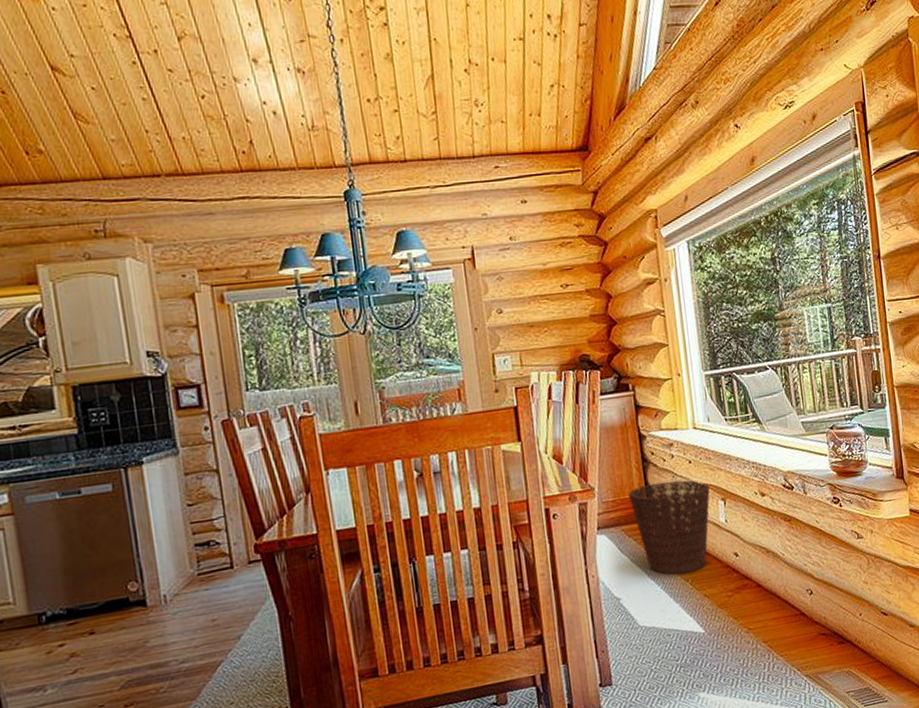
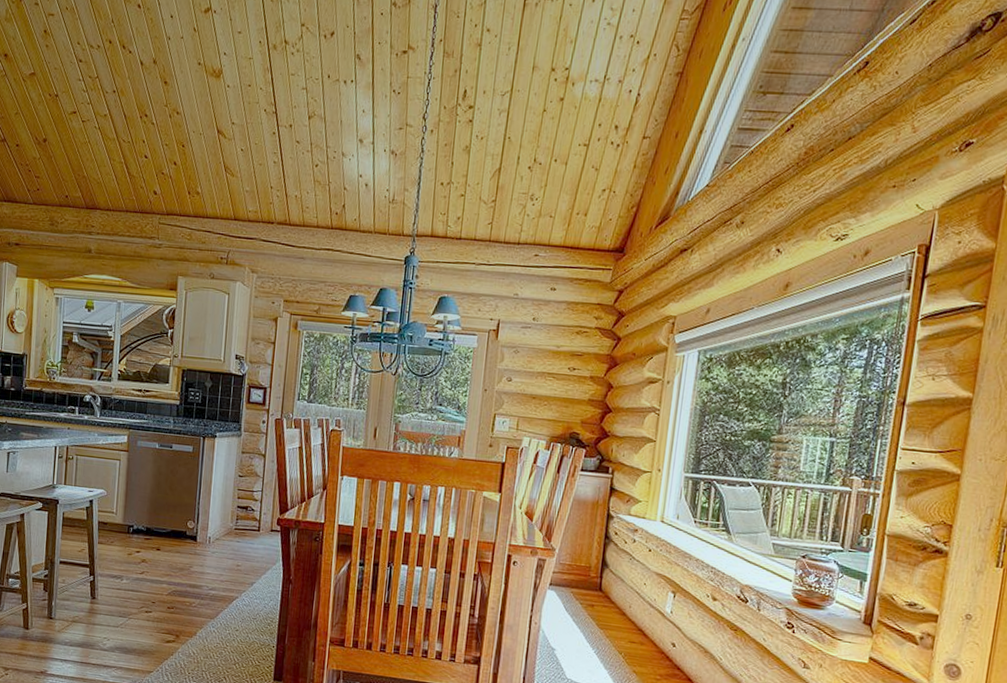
basket: present [628,480,710,575] -> none [584,559,663,648]

